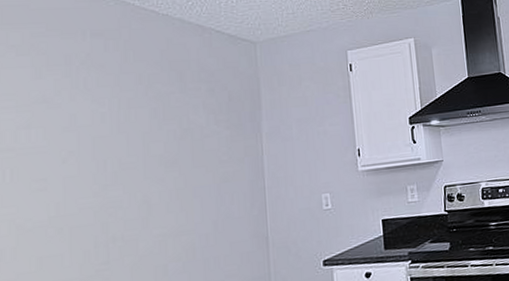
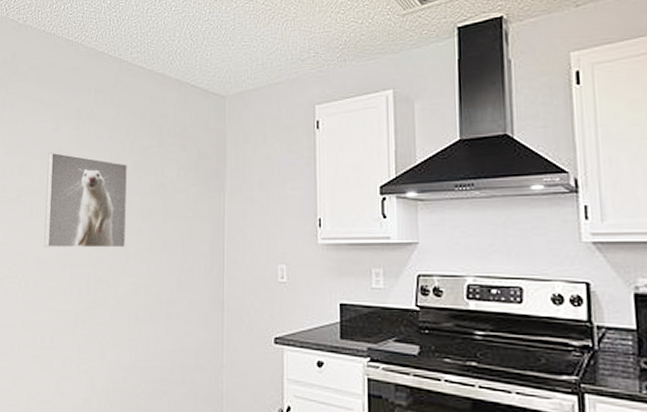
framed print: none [25,103,146,214] -> present [44,152,128,248]

